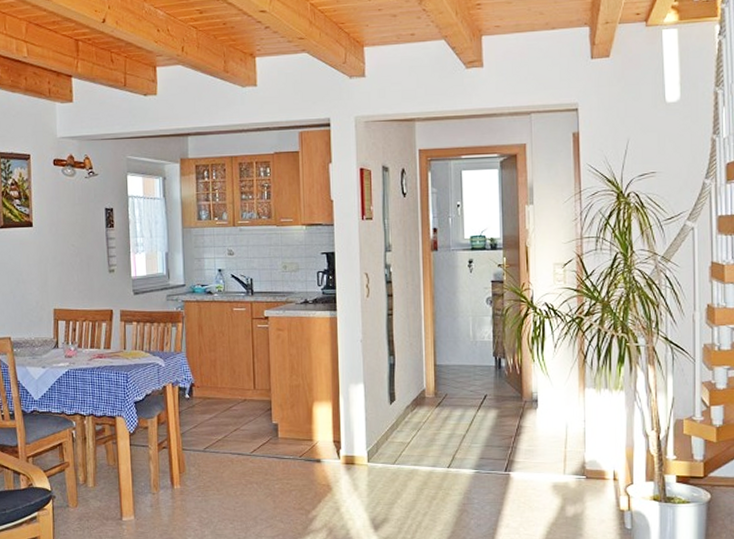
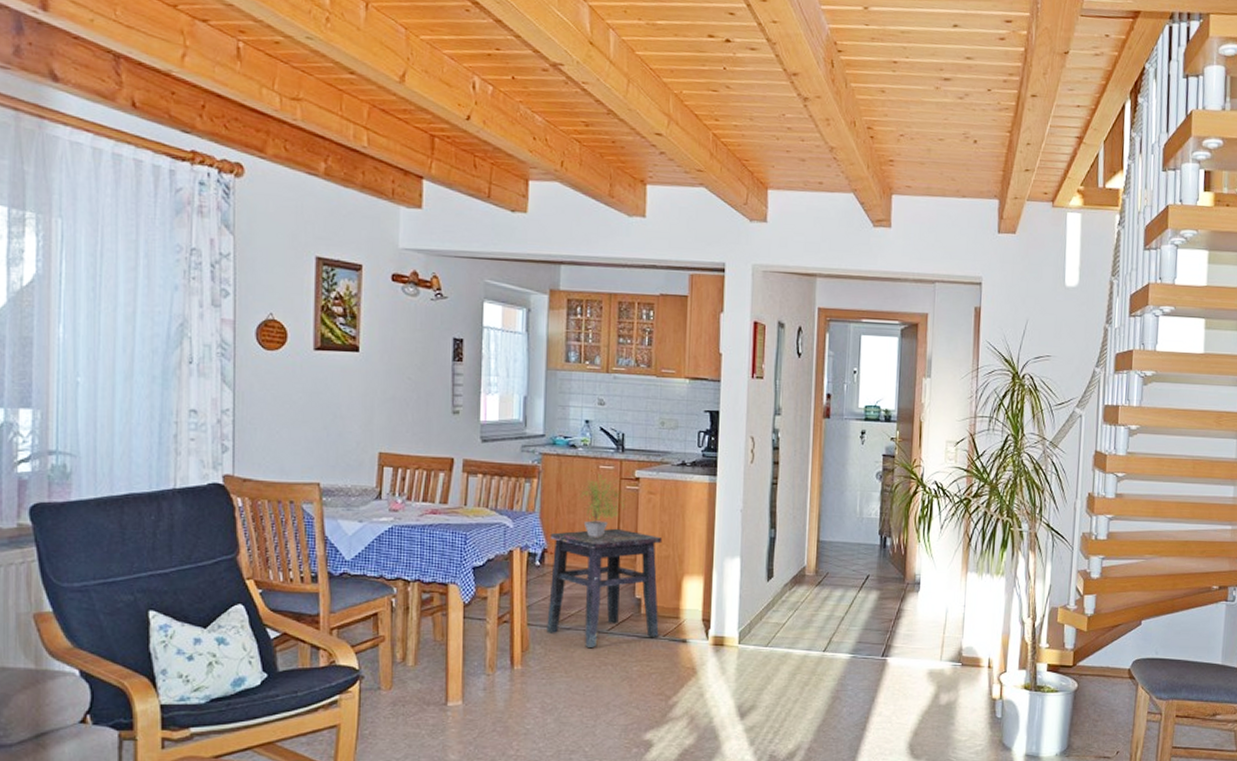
side table: none [196,362,296,468] -> present [546,528,663,647]
potted plant: none [217,316,258,371] -> present [578,474,626,537]

